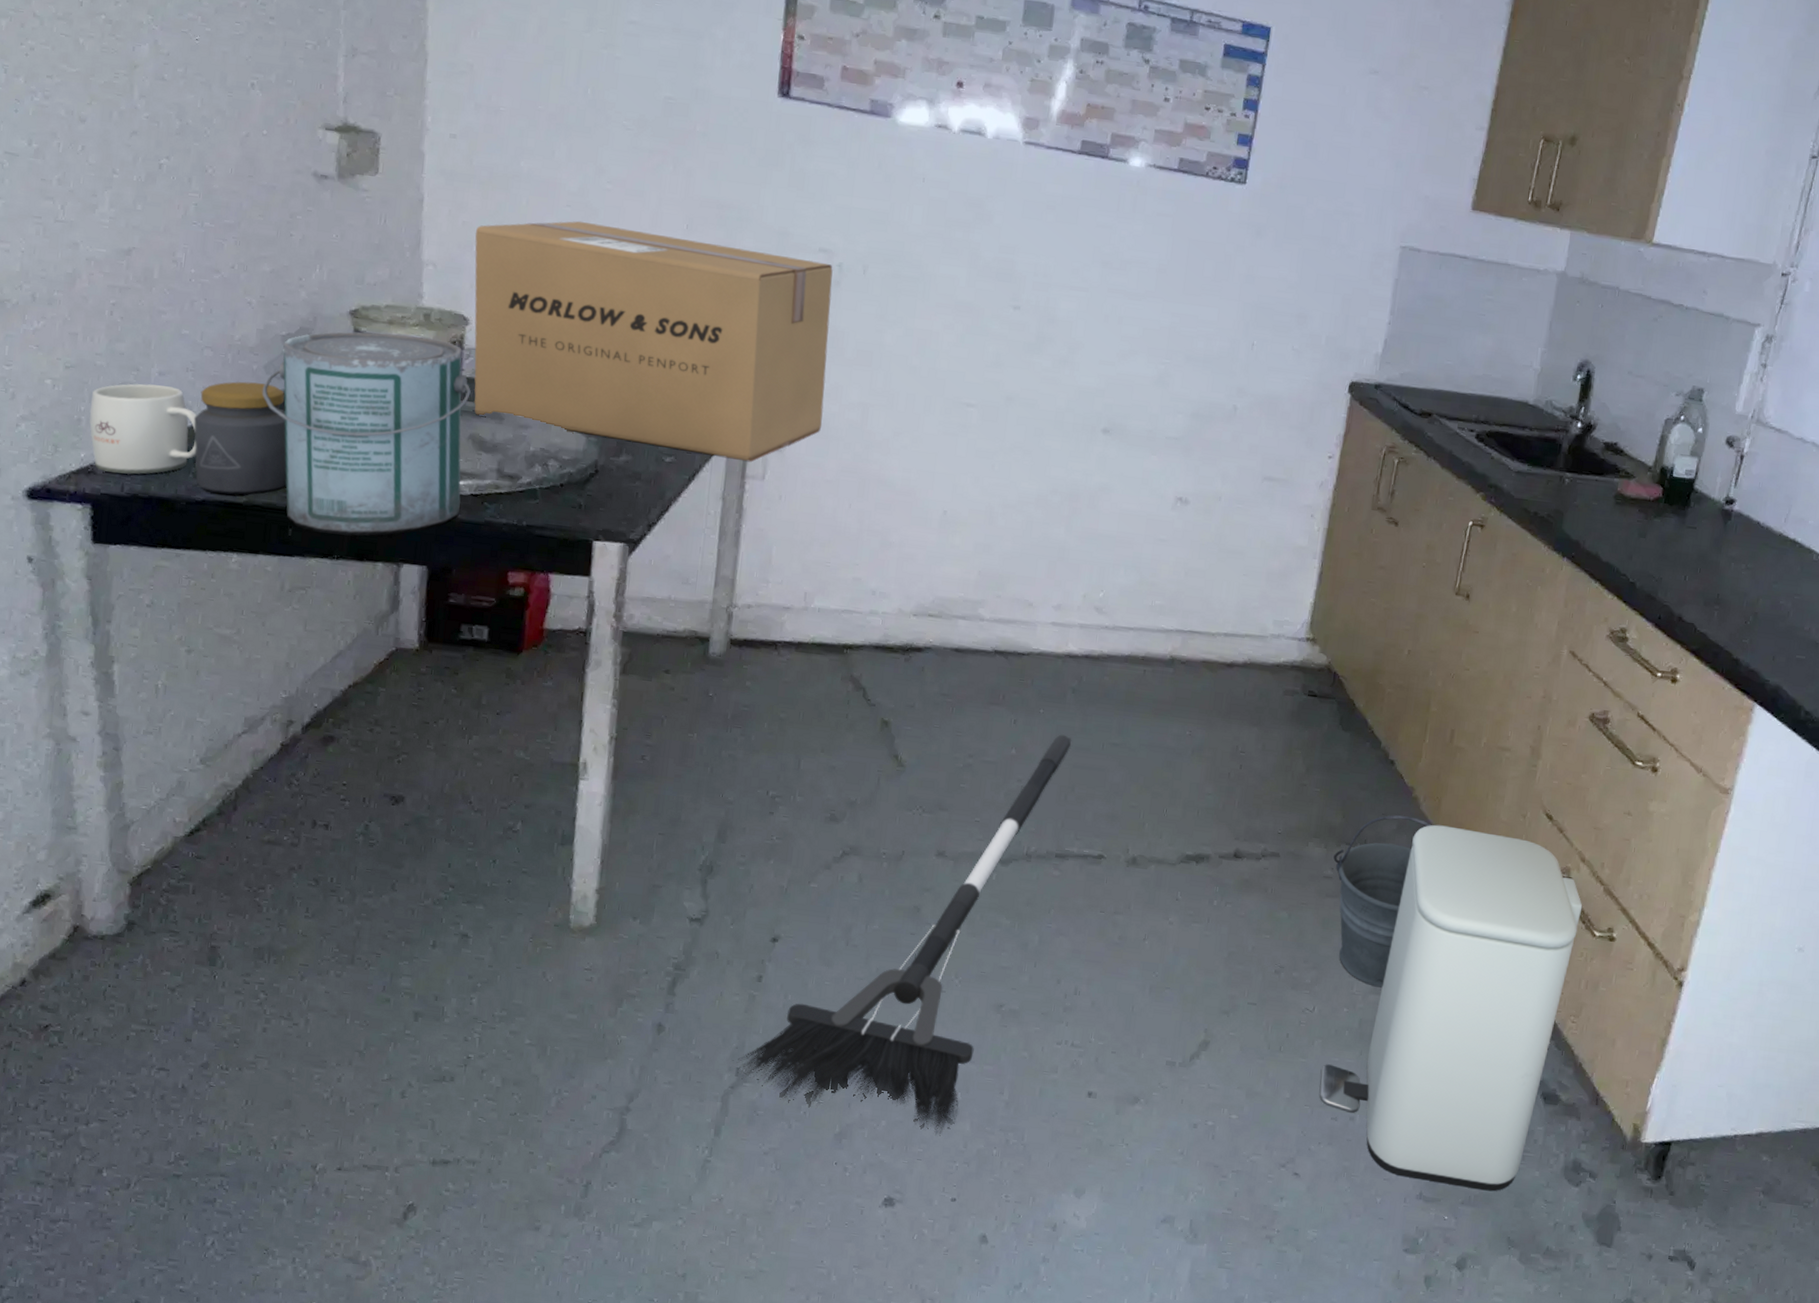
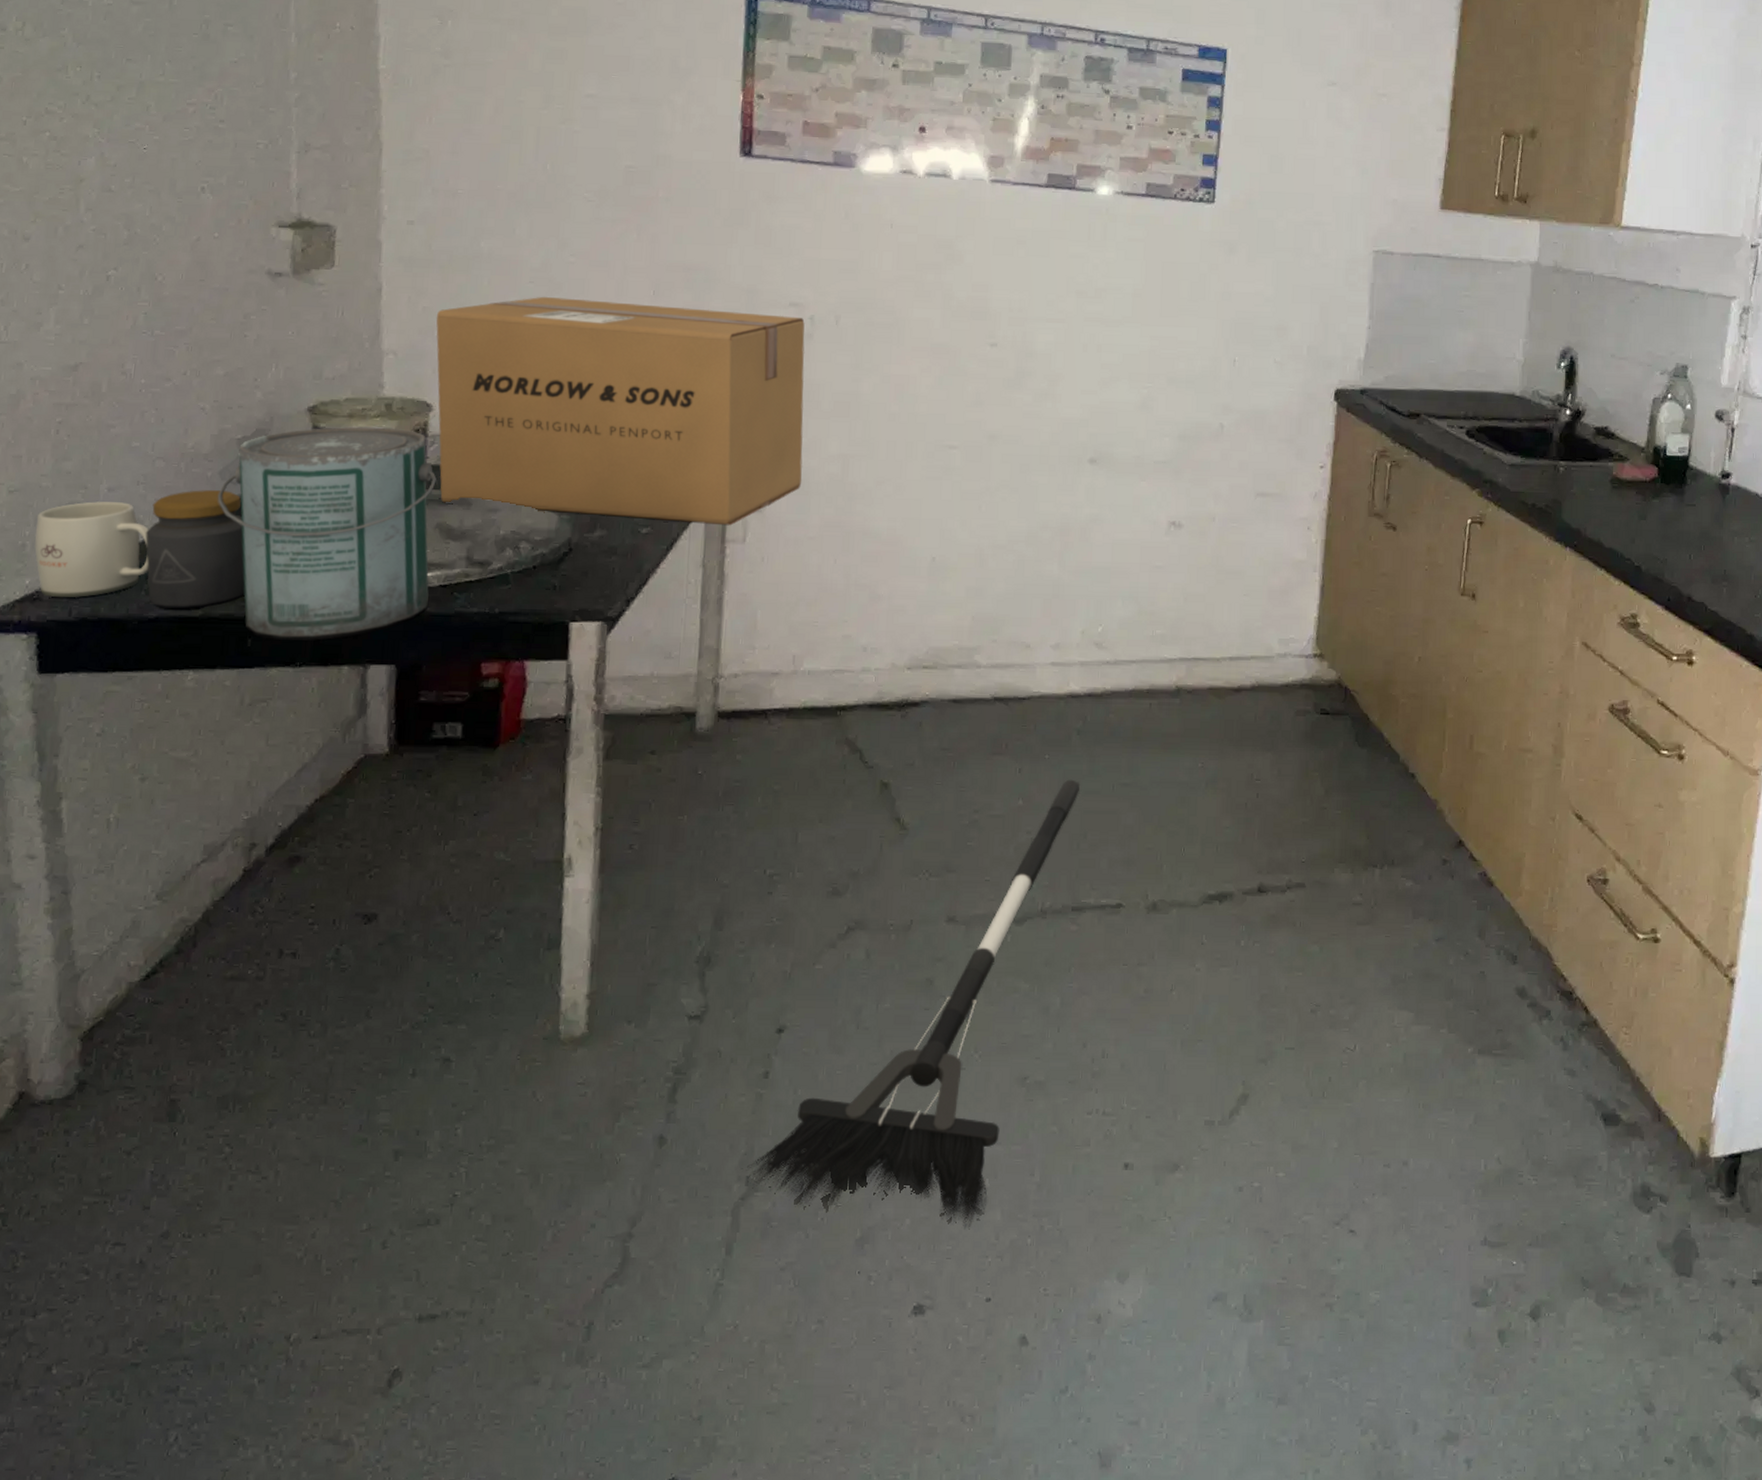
pedal bin: present [1319,824,1583,1192] -> none [1367,837,1623,1228]
bucket: present [1333,815,1432,988] -> none [1361,831,1459,1017]

